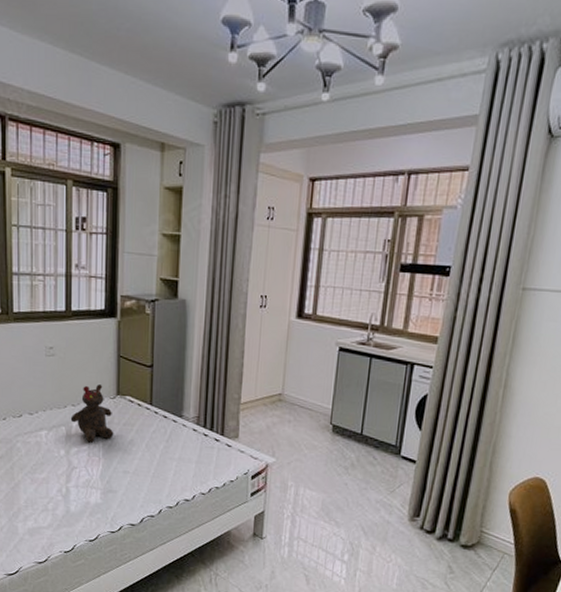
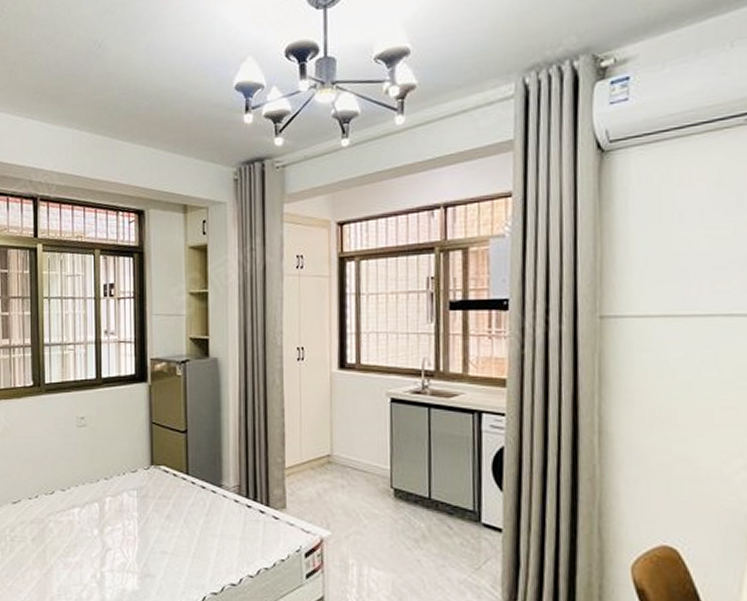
teddy bear: present [70,384,114,443] -> none [103,455,150,520]

